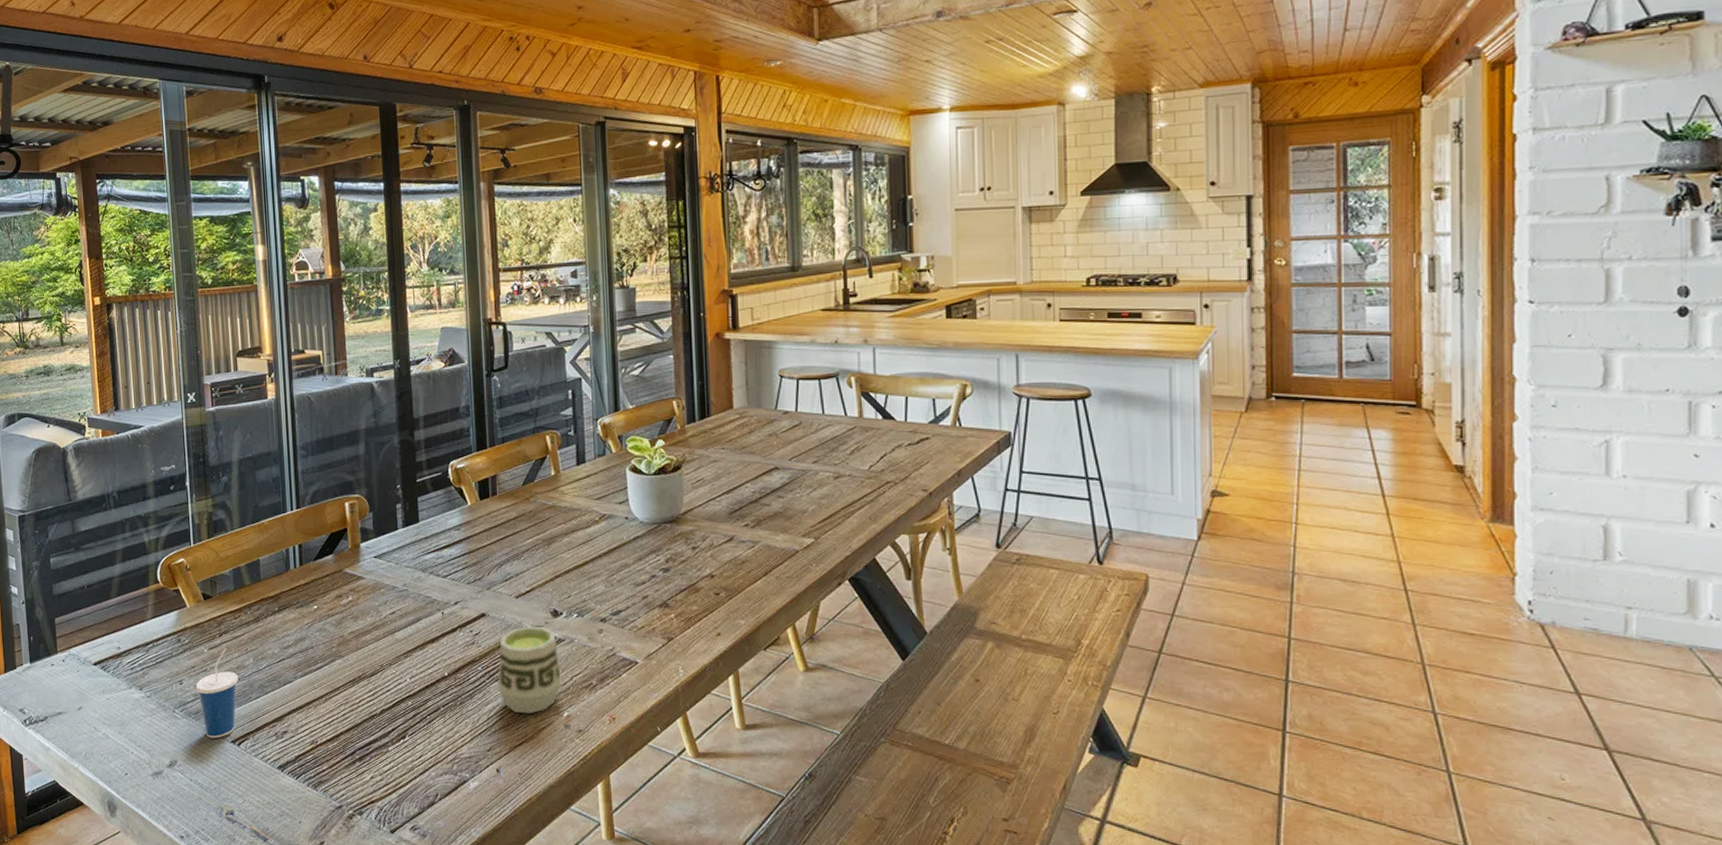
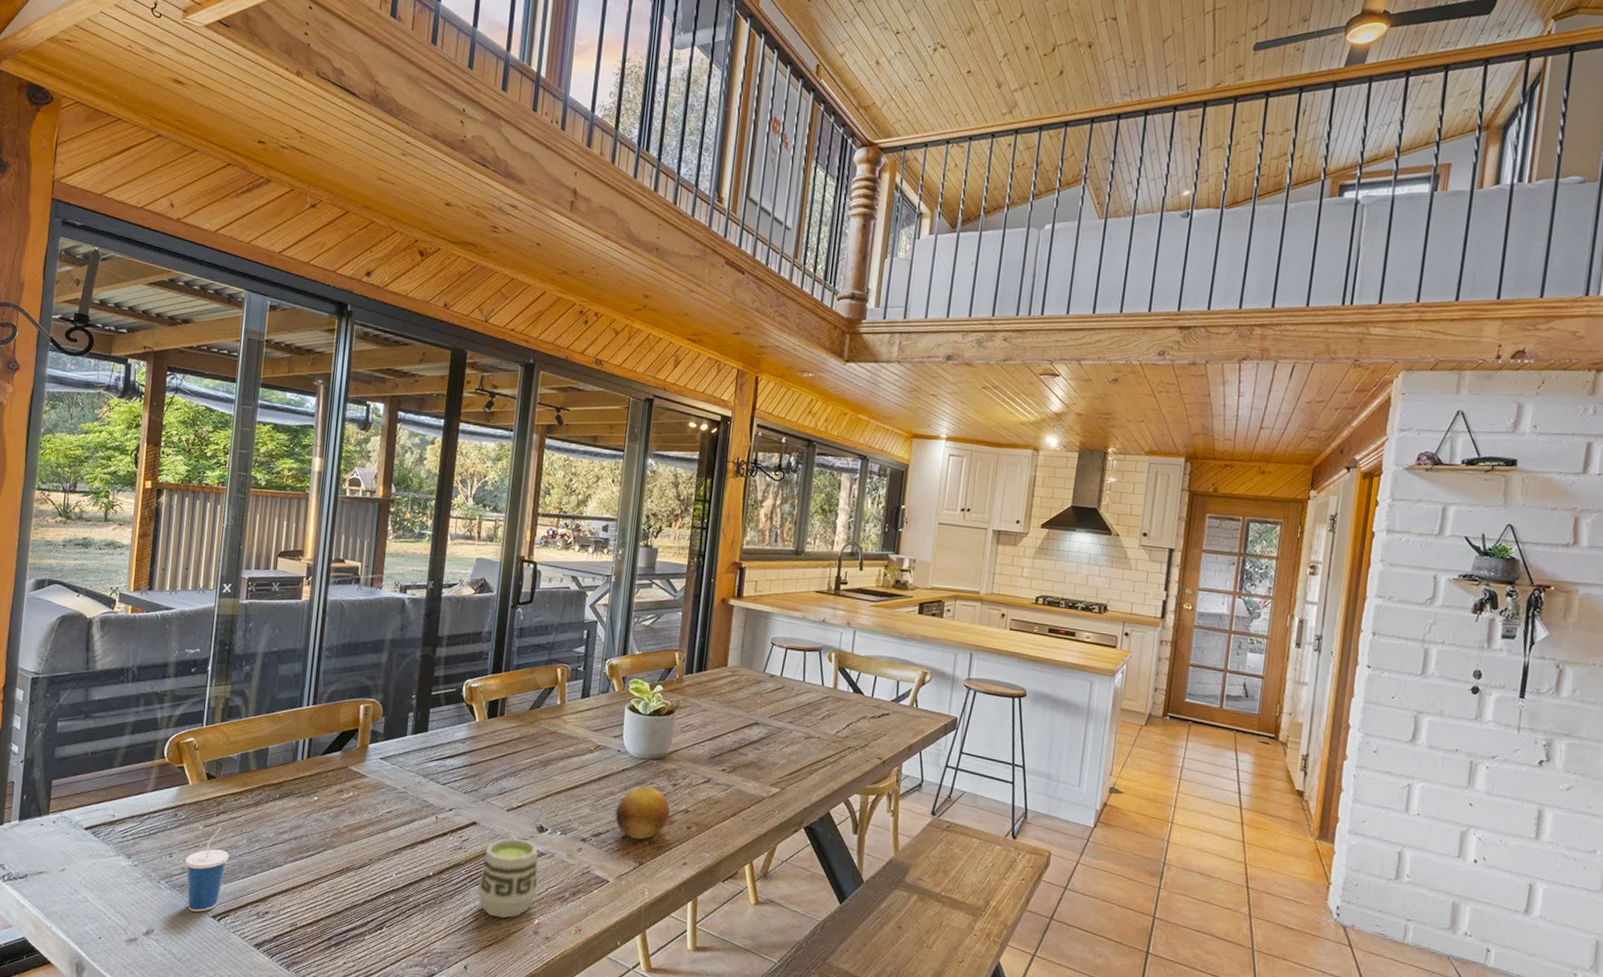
fruit: none [633,553,693,613] -> present [615,786,670,840]

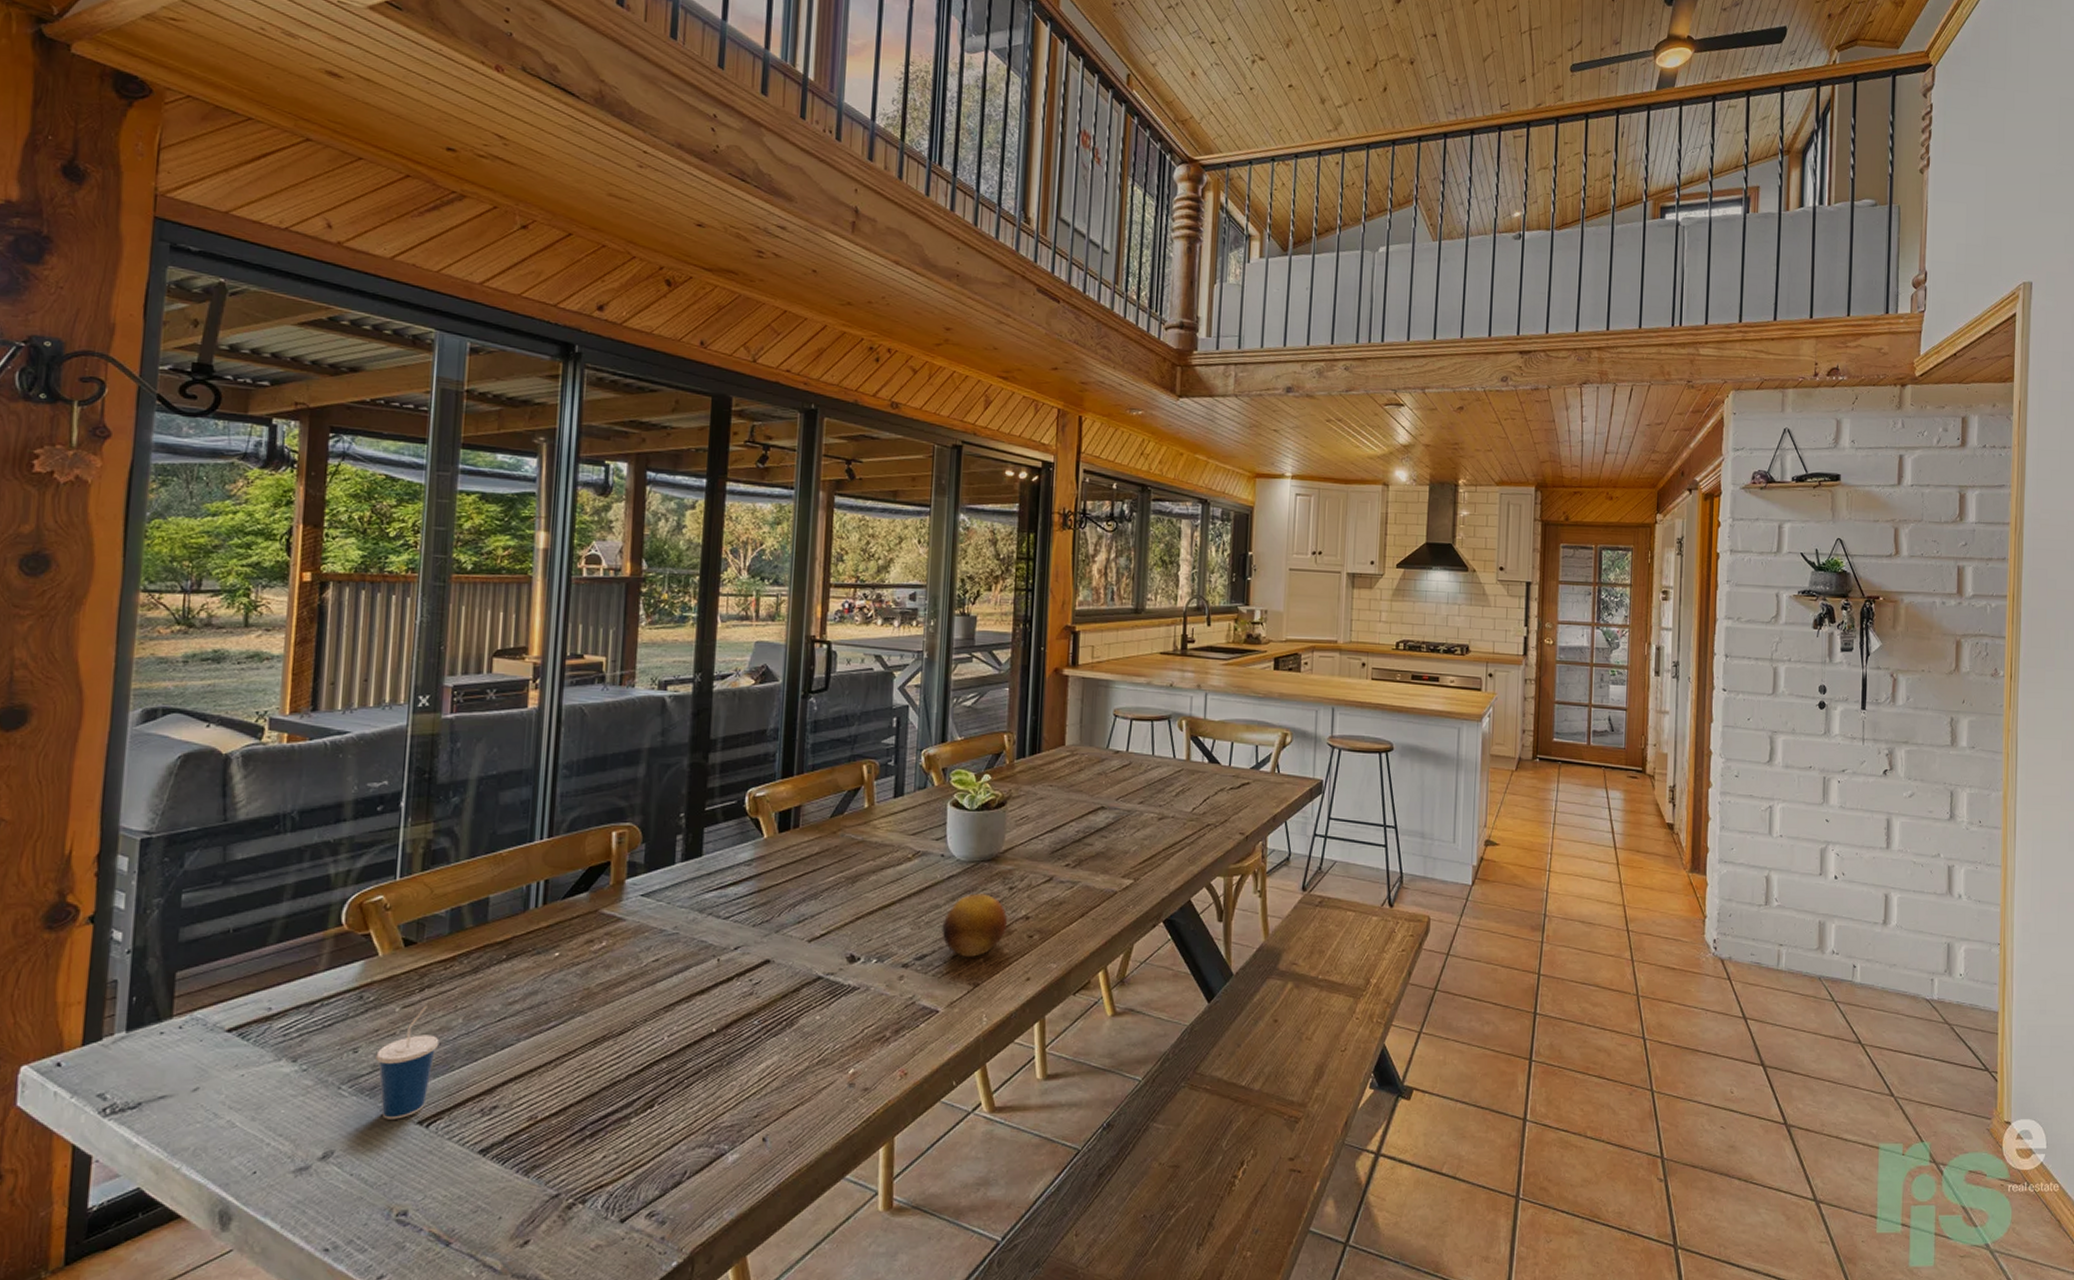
cup: present [477,837,539,919] -> none [775,973,852,1073]

